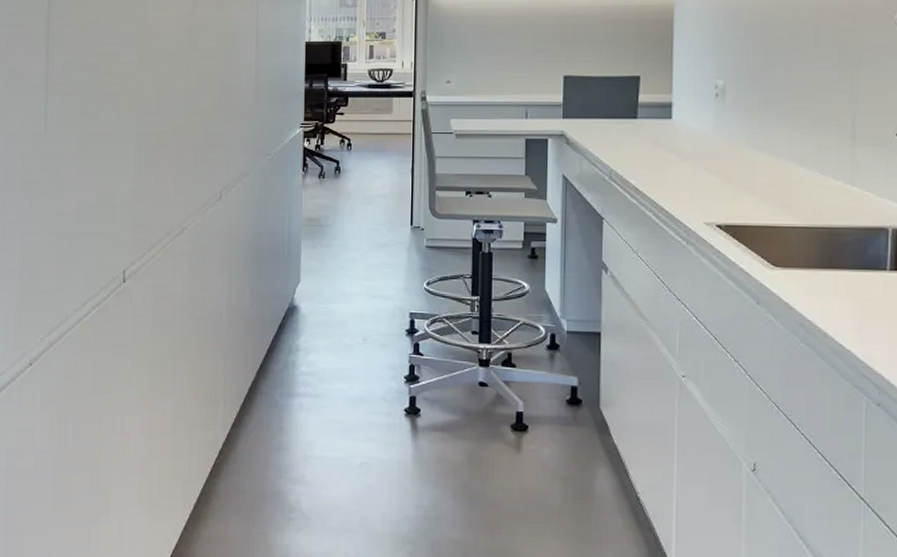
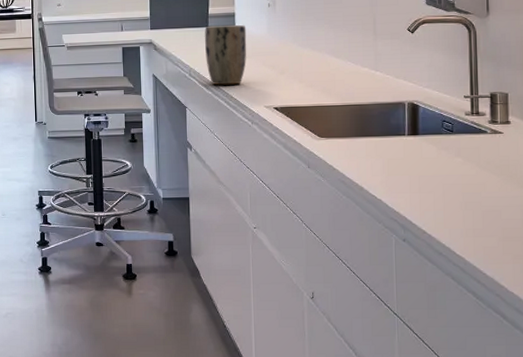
plant pot: none [631,117,686,193] -> present [205,24,247,85]

